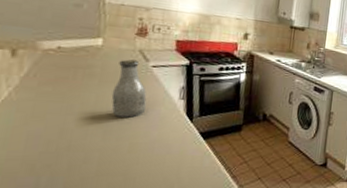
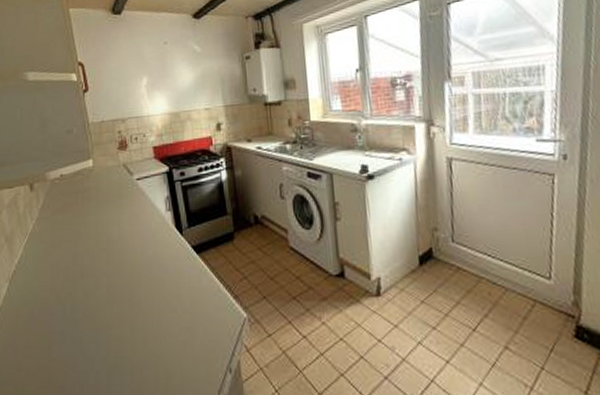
bottle: present [111,59,147,118] -> none [108,175,139,238]

